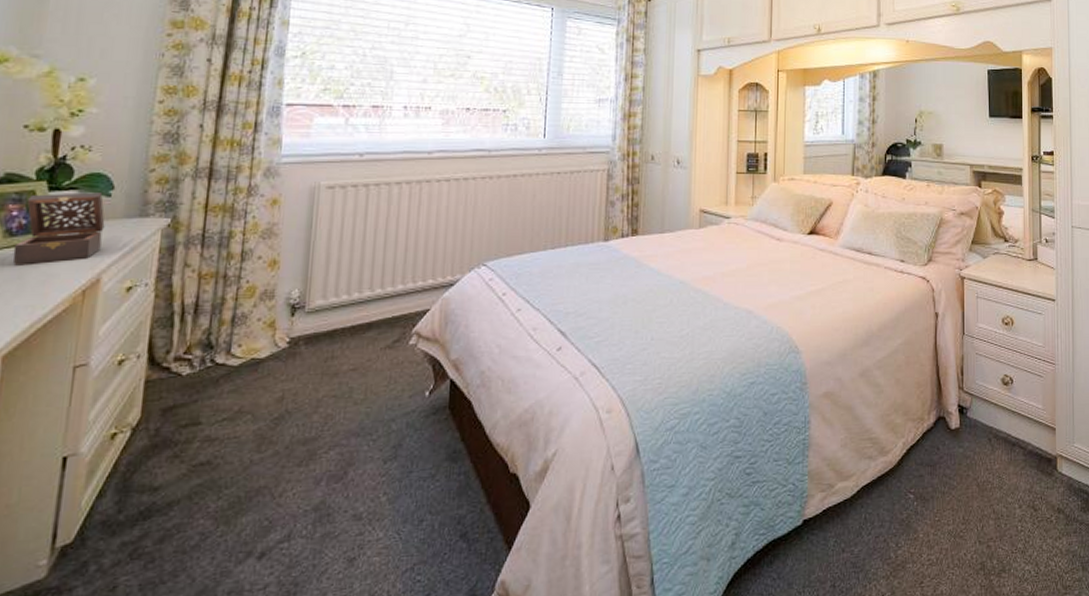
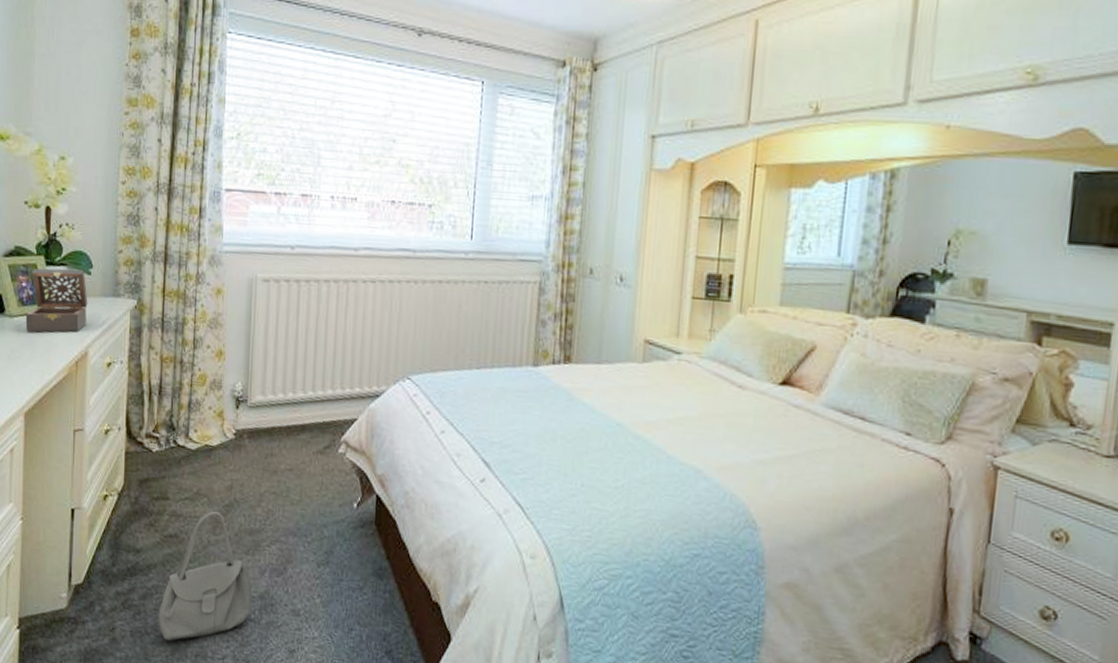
handbag: none [178,426,305,584] -> present [158,511,252,641]

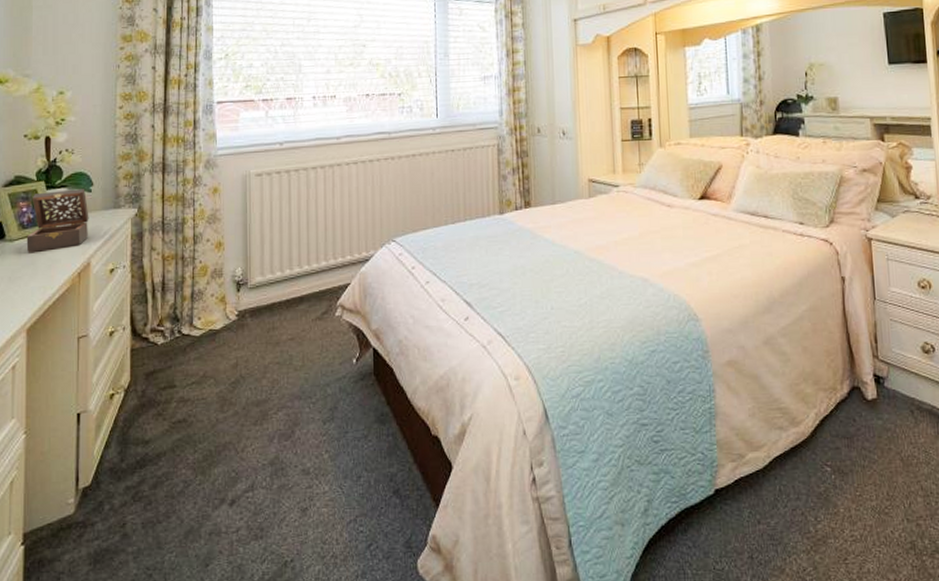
handbag: present [158,511,252,641] -> none [170,389,263,525]

